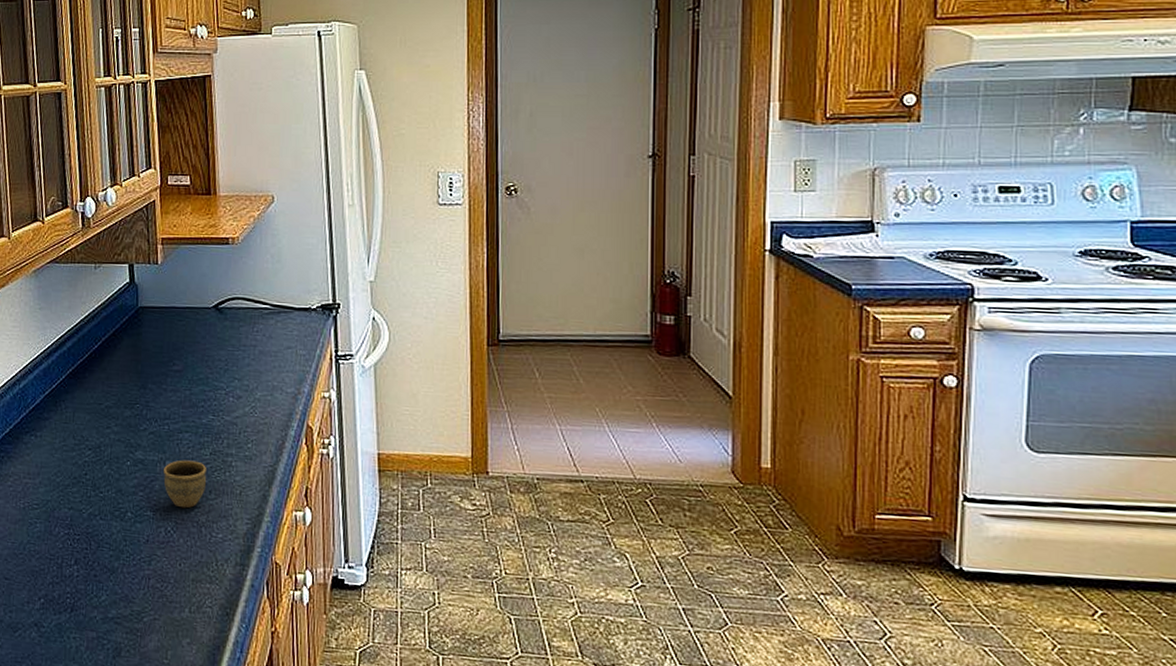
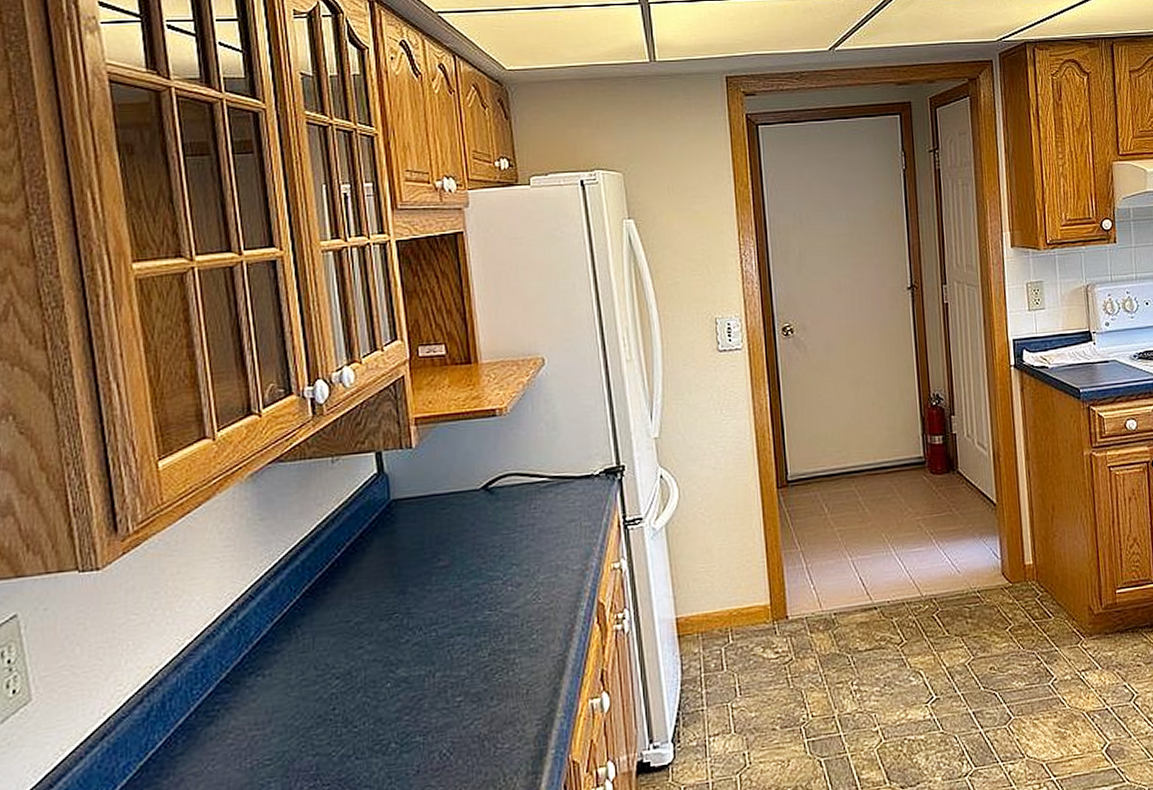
cup: present [163,460,207,509] -> none [432,666,487,724]

